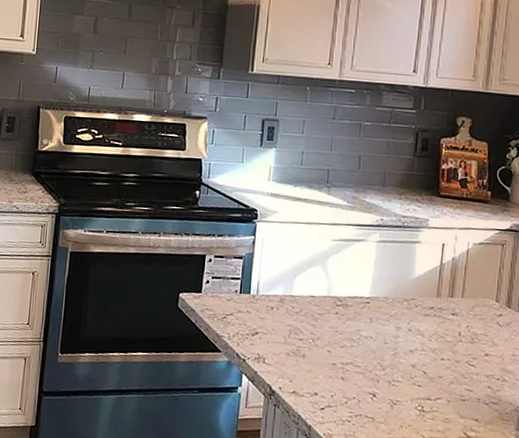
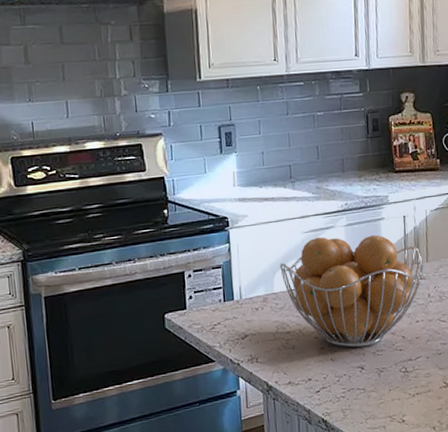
fruit basket: none [302,247,458,374] -> present [280,234,424,348]

